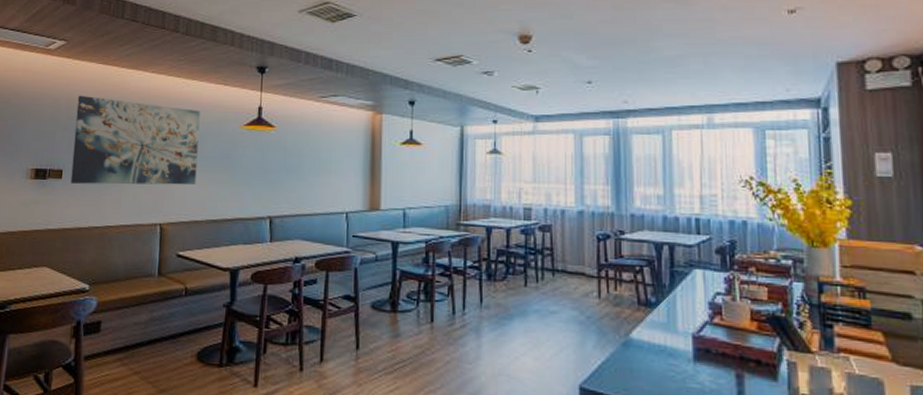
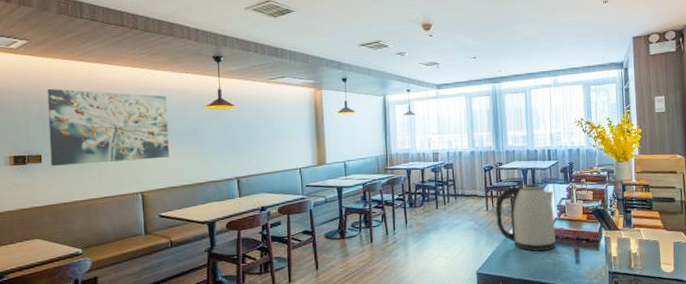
kettle: none [612,265,705,370] -> present [495,183,556,252]

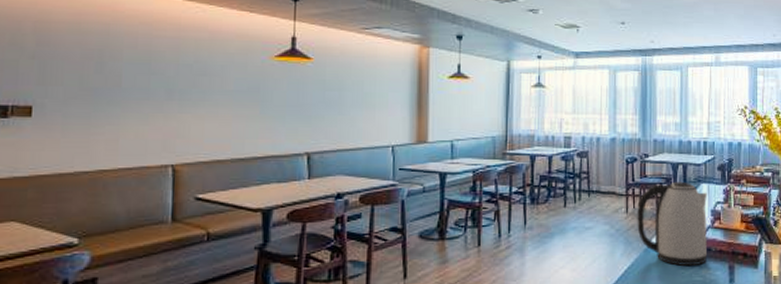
wall art: present [47,88,169,166] -> none [45,16,220,123]

